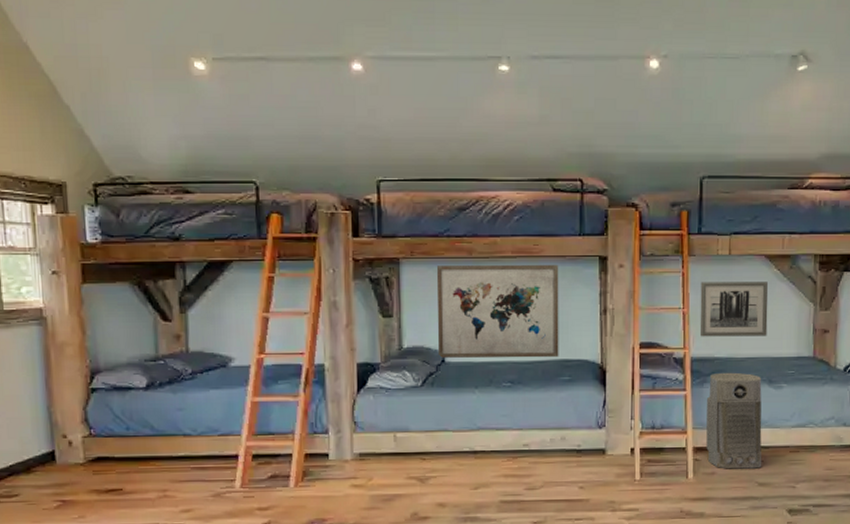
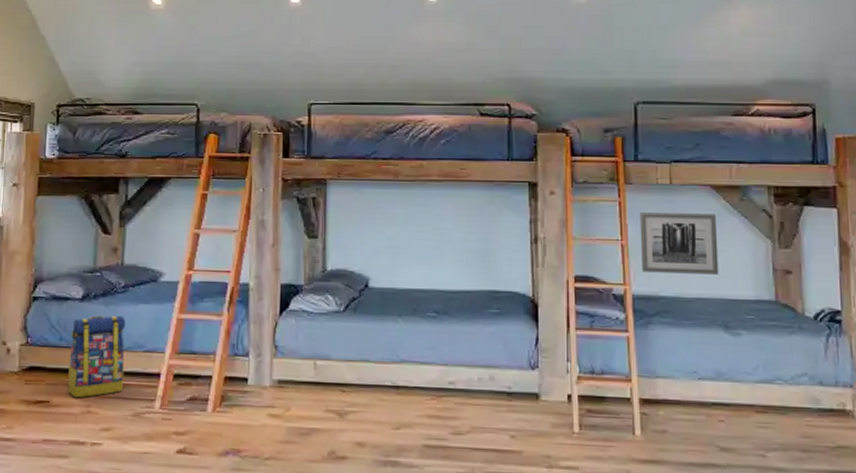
backpack: none [137,401,200,484] -> present [66,315,125,398]
wall art: present [436,265,559,359] -> none [361,188,487,288]
air purifier: present [706,372,762,469] -> none [652,313,723,430]

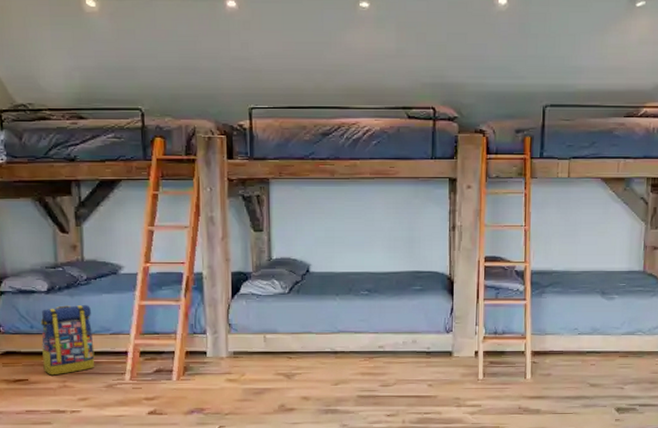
wall art: present [639,212,719,275] -> none [539,202,604,252]

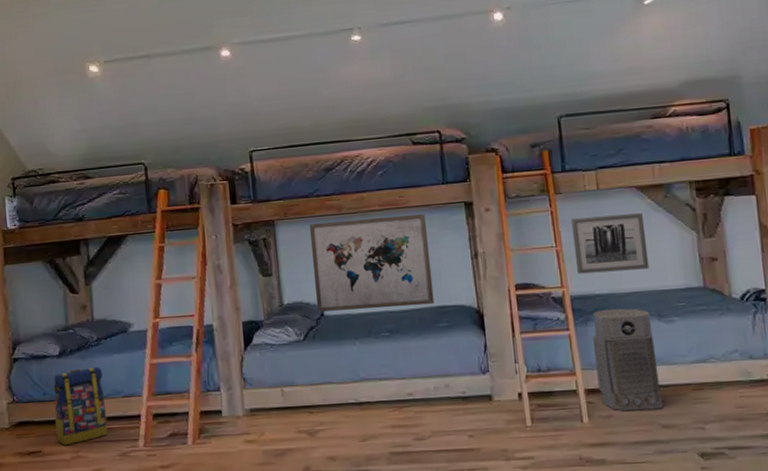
wall art: none [302,185,413,269] -> present [309,214,435,312]
wall art: none [539,202,604,252] -> present [571,213,650,274]
air purifier: none [543,284,596,371] -> present [592,308,664,411]

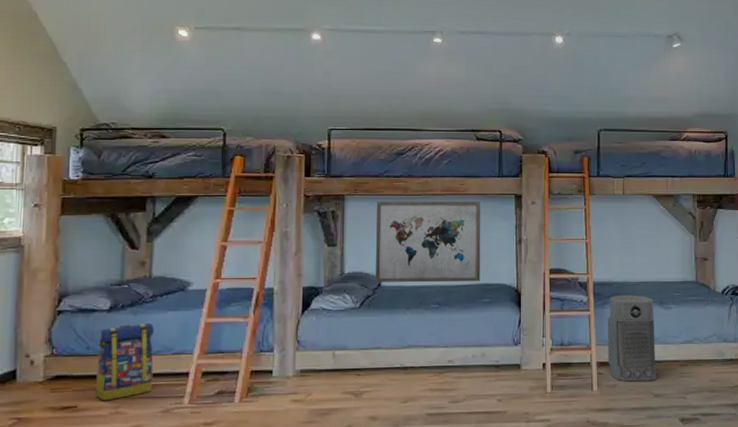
wall art: present [571,213,650,274] -> none [600,217,657,264]

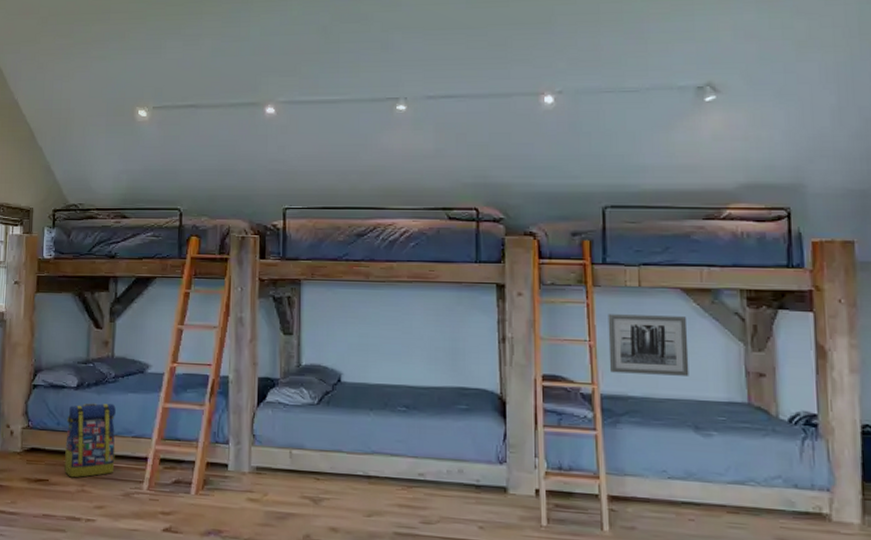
wall art: present [375,202,481,283] -> none [334,288,456,385]
wall art: none [600,217,657,264] -> present [608,314,689,376]
air purifier: present [607,295,657,382] -> none [620,413,693,528]

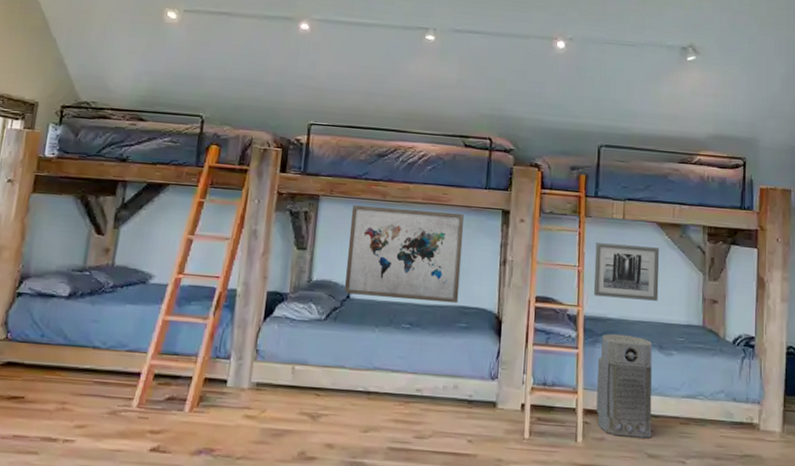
backpack: present [63,403,116,478] -> none [43,314,111,395]
wall art: none [334,288,456,385] -> present [345,205,465,304]
air purifier: none [620,413,693,528] -> present [596,333,653,438]

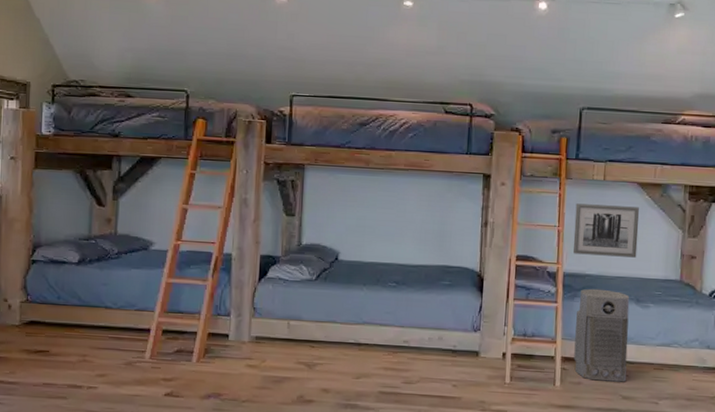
wall art: present [345,205,465,304] -> none [333,173,447,263]

